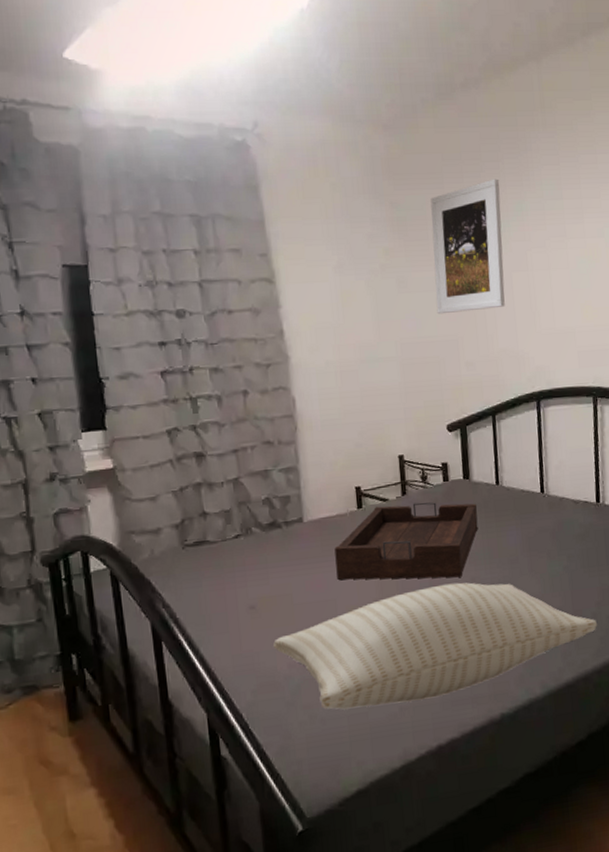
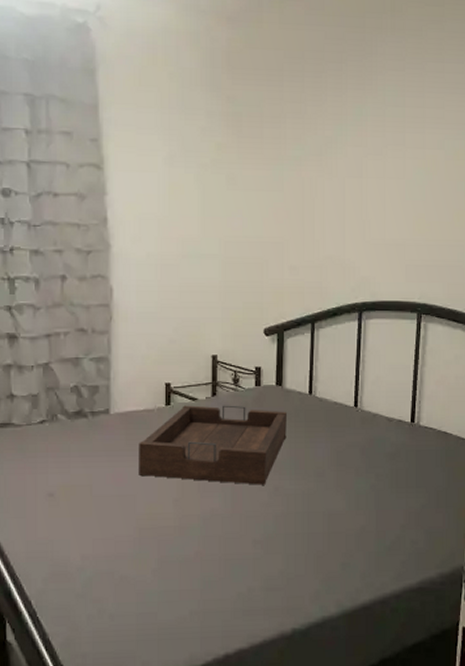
pillow: present [274,582,598,710] -> none [69,490,401,608]
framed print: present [430,179,505,315] -> none [264,80,341,215]

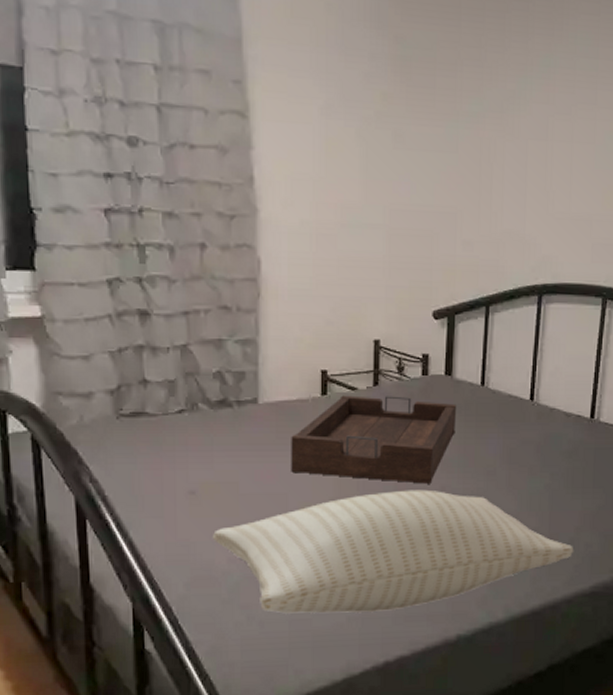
pillow: none [69,490,401,608] -> present [213,489,574,614]

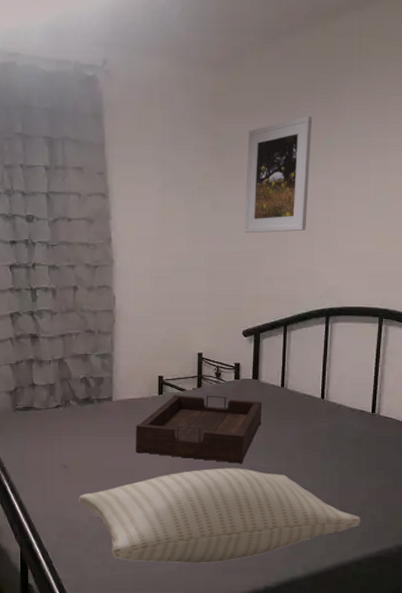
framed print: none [436,22,527,181] -> present [244,116,313,234]

